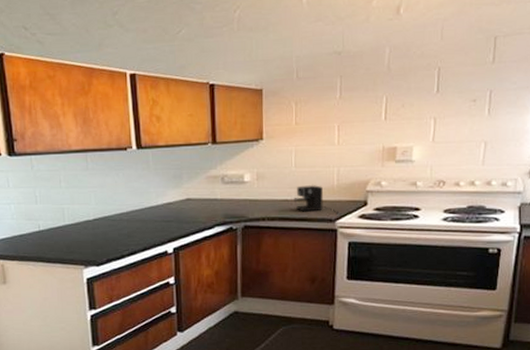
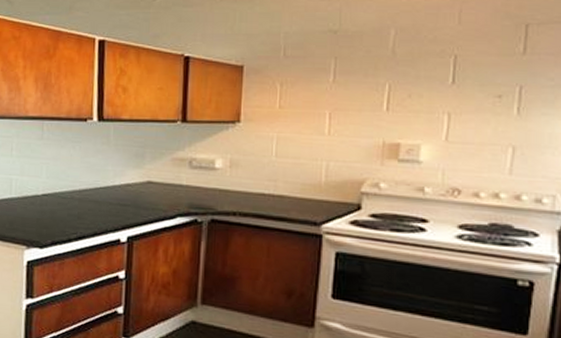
coffee maker: present [294,185,340,213] -> none [272,178,328,216]

